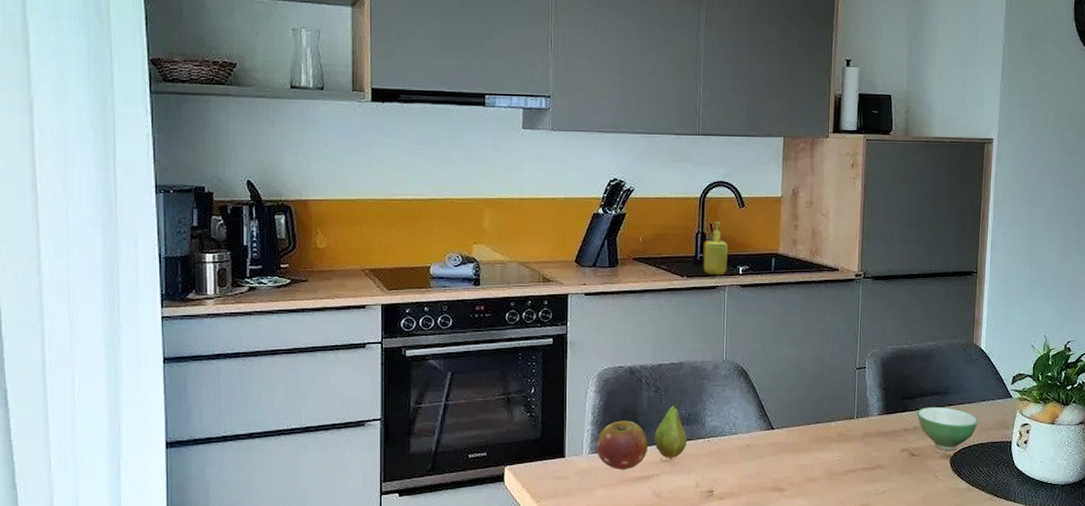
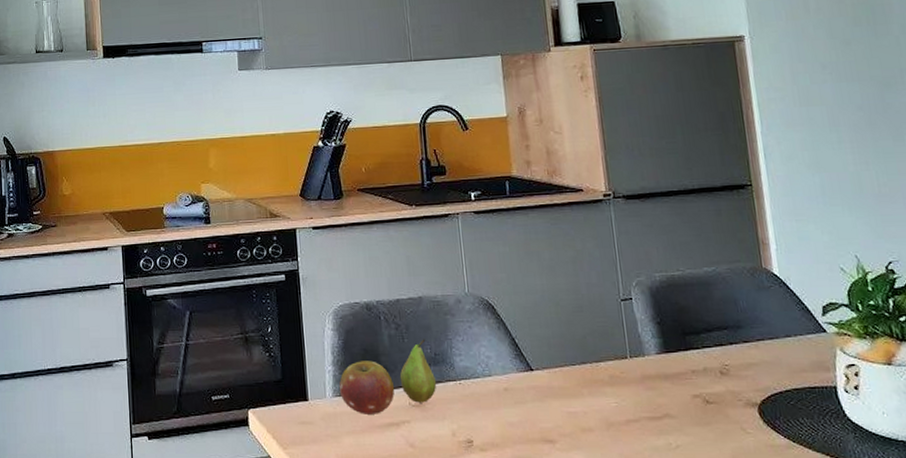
soap dispenser: present [702,221,729,276] -> none [428,146,458,203]
bowl: present [916,406,979,451] -> none [704,343,788,398]

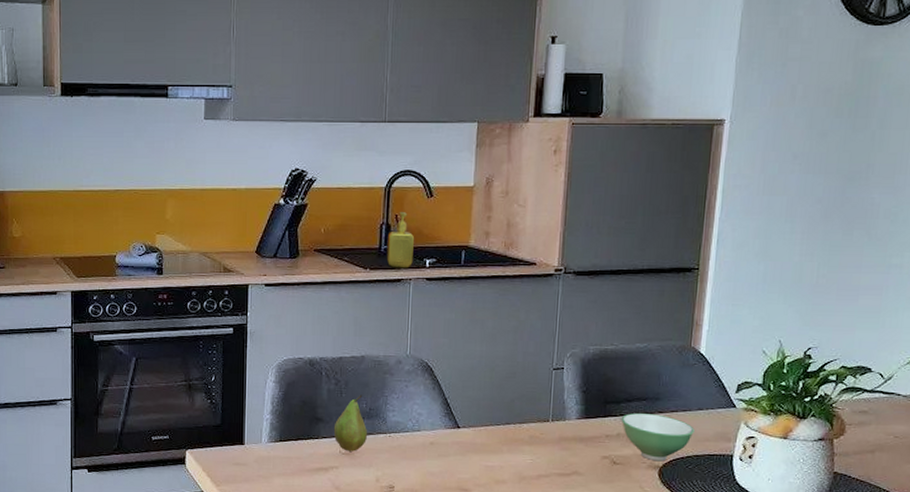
fruit: present [338,360,395,414] -> none [274,411,328,460]
soap dispenser: none [428,146,458,203] -> present [386,212,415,268]
bowl: none [704,343,788,398] -> present [621,412,695,462]

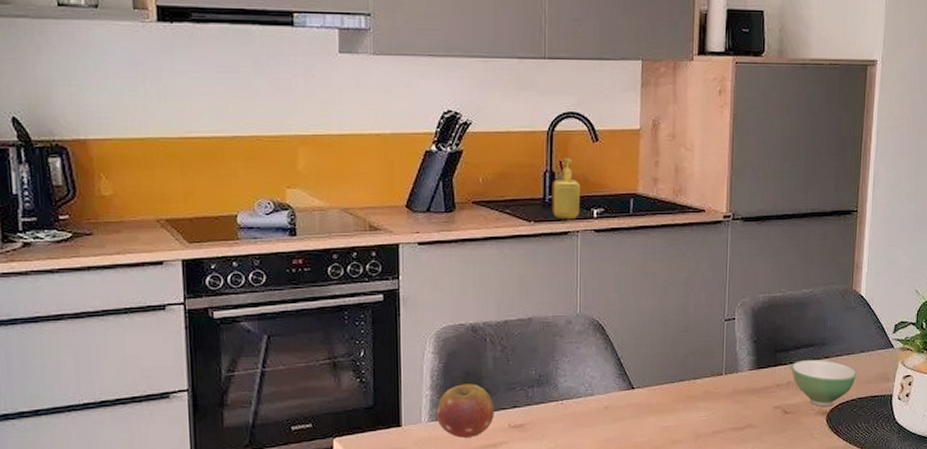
fruit: none [274,411,328,460] -> present [435,383,495,438]
fruit: present [333,395,368,452] -> none [501,361,539,424]

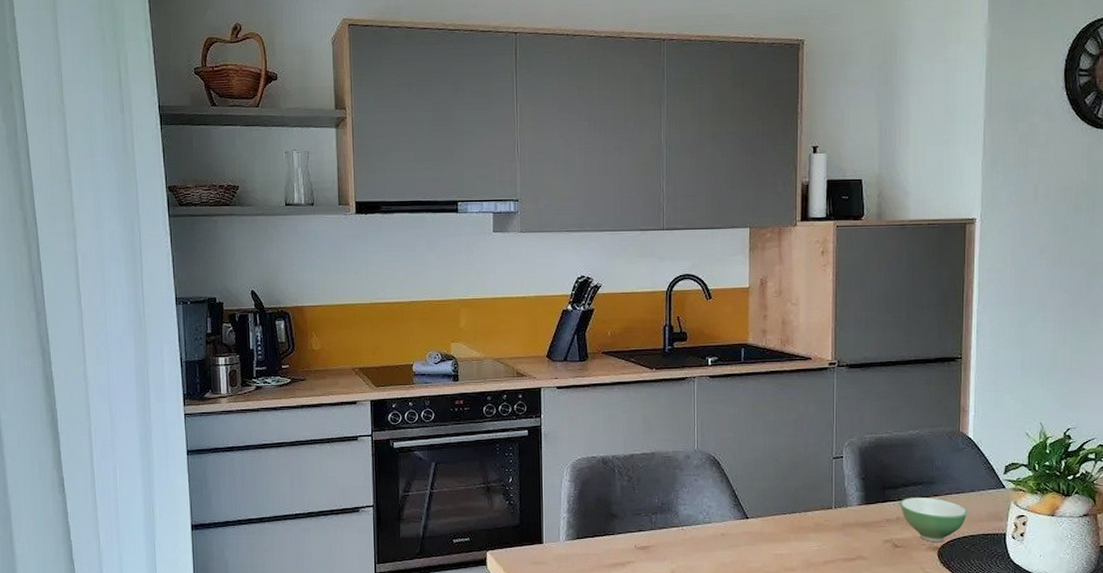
fruit: present [435,383,495,438] -> none [572,509,623,556]
soap dispenser: present [551,158,581,220] -> none [670,314,697,367]

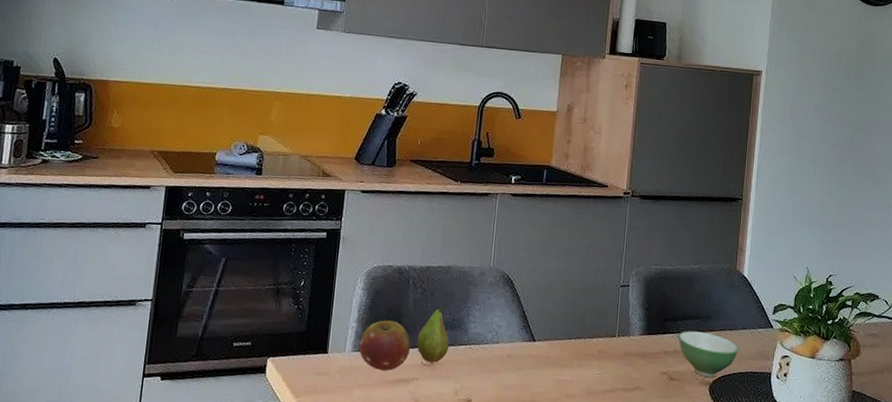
fruit: none [572,509,623,556] -> present [358,320,411,370]
fruit: none [628,490,661,546] -> present [416,305,450,363]

